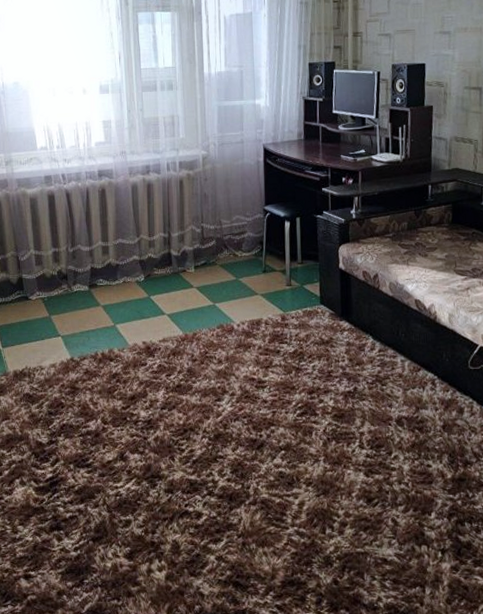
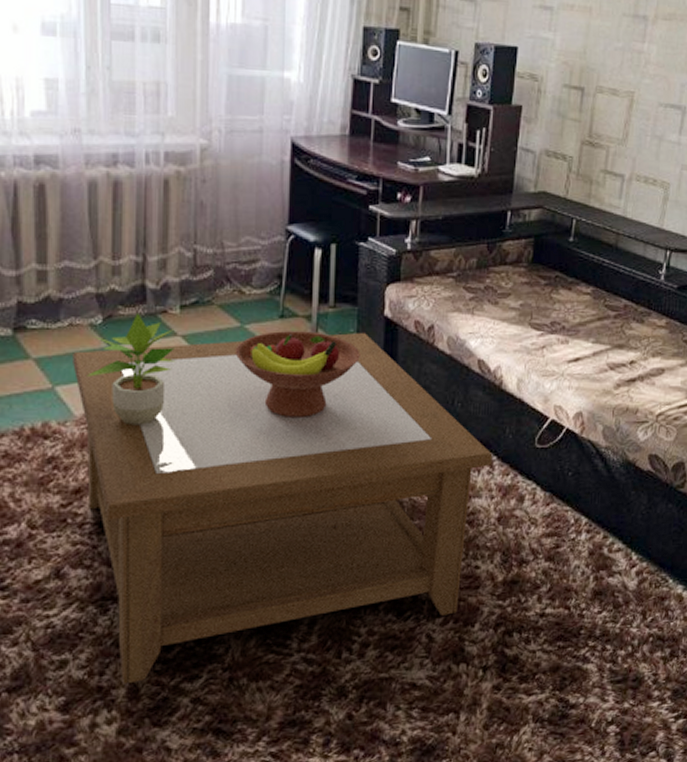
coffee table: none [126,282,434,542] -> present [73,333,493,684]
potted plant: none [135,272,193,352] -> present [86,313,176,426]
fruit bowl: none [233,282,324,346] -> present [235,331,360,419]

